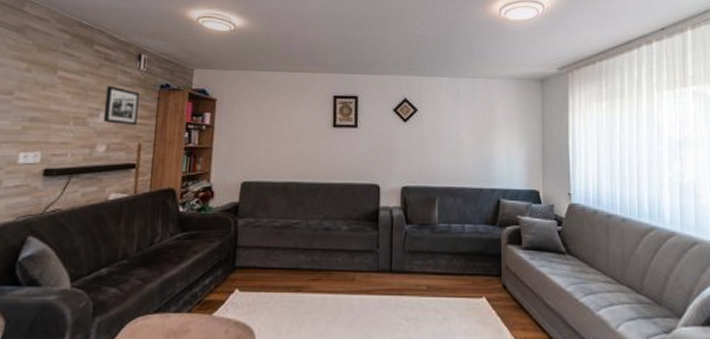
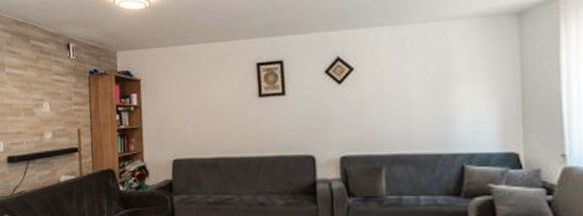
picture frame: present [103,86,140,125] -> none [45,76,74,112]

